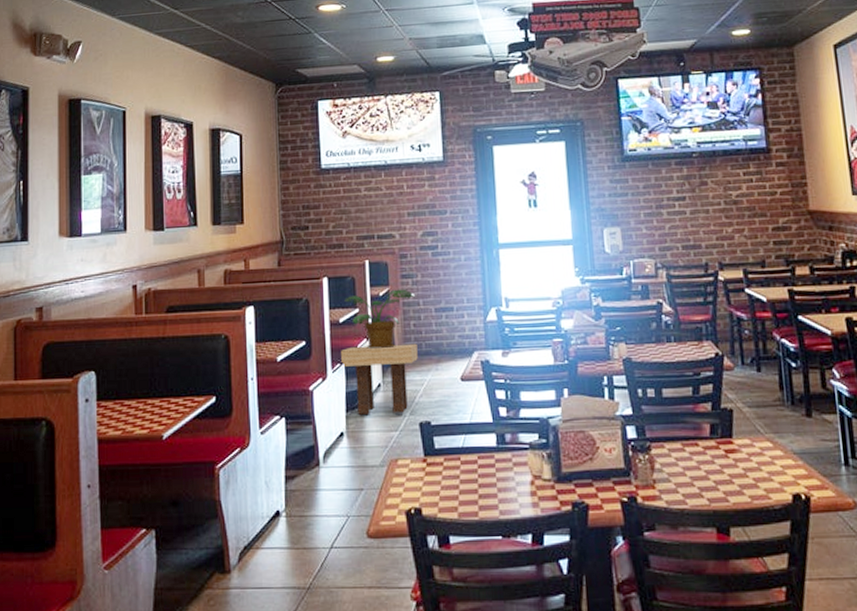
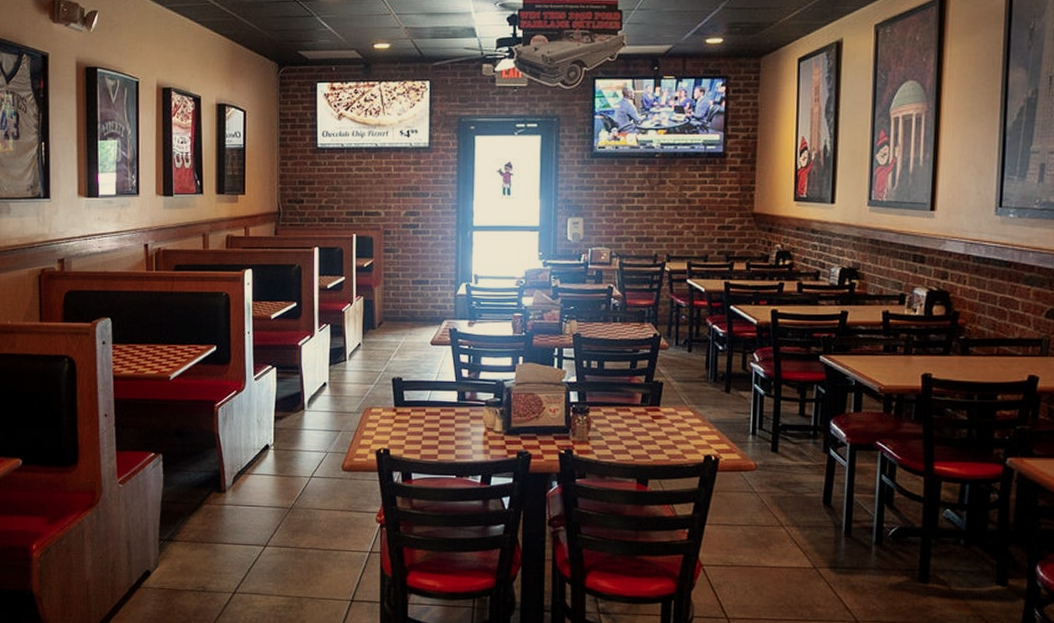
side table: present [341,343,418,415] -> none [327,310,395,369]
potted plant: present [344,289,415,350] -> none [333,261,395,314]

